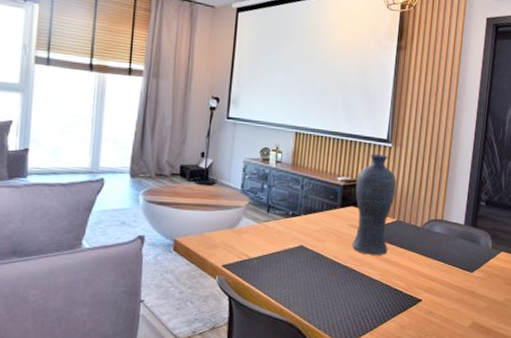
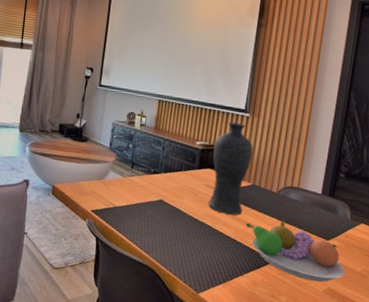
fruit bowl: none [391,256,489,317] -> present [245,221,345,282]

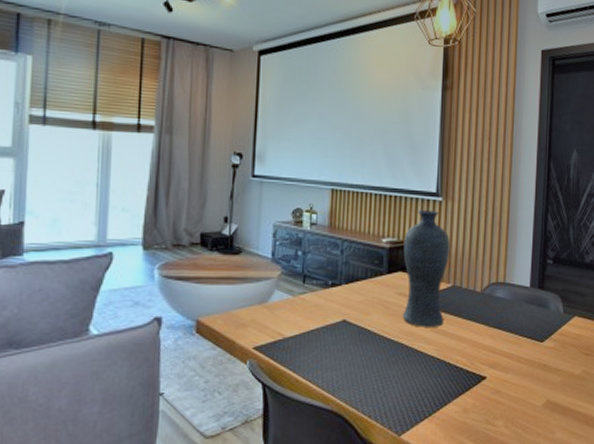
fruit bowl: present [245,221,345,282] -> none [449,326,564,395]

